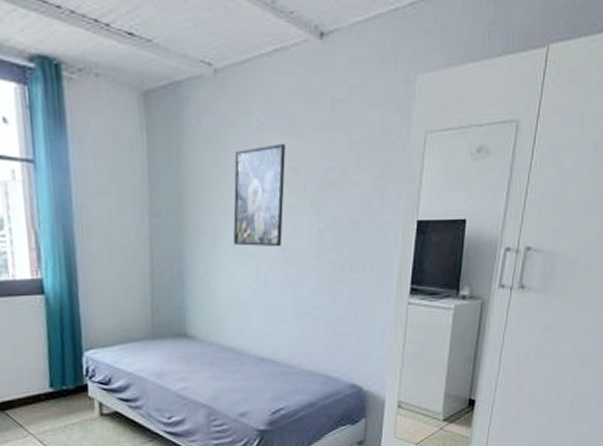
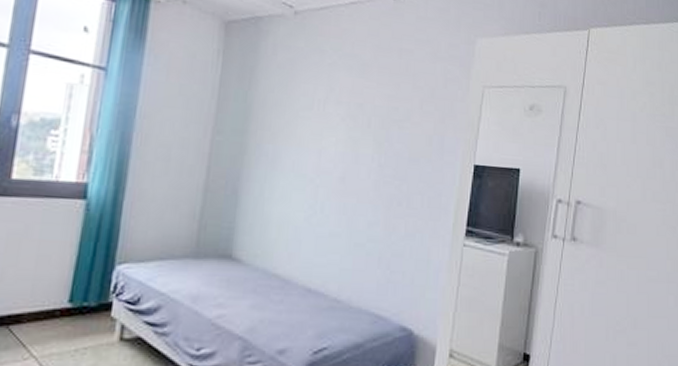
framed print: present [233,143,286,247] -> none [293,80,353,177]

